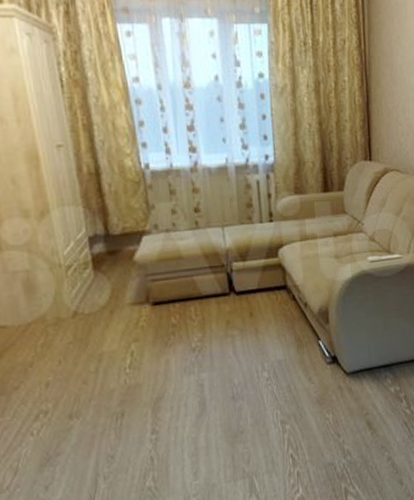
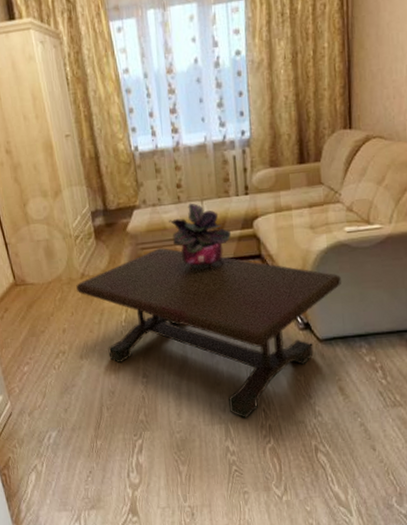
coffee table: none [66,279,366,468] -> present [76,248,341,419]
potted plant: none [185,229,256,304] -> present [169,202,232,270]

